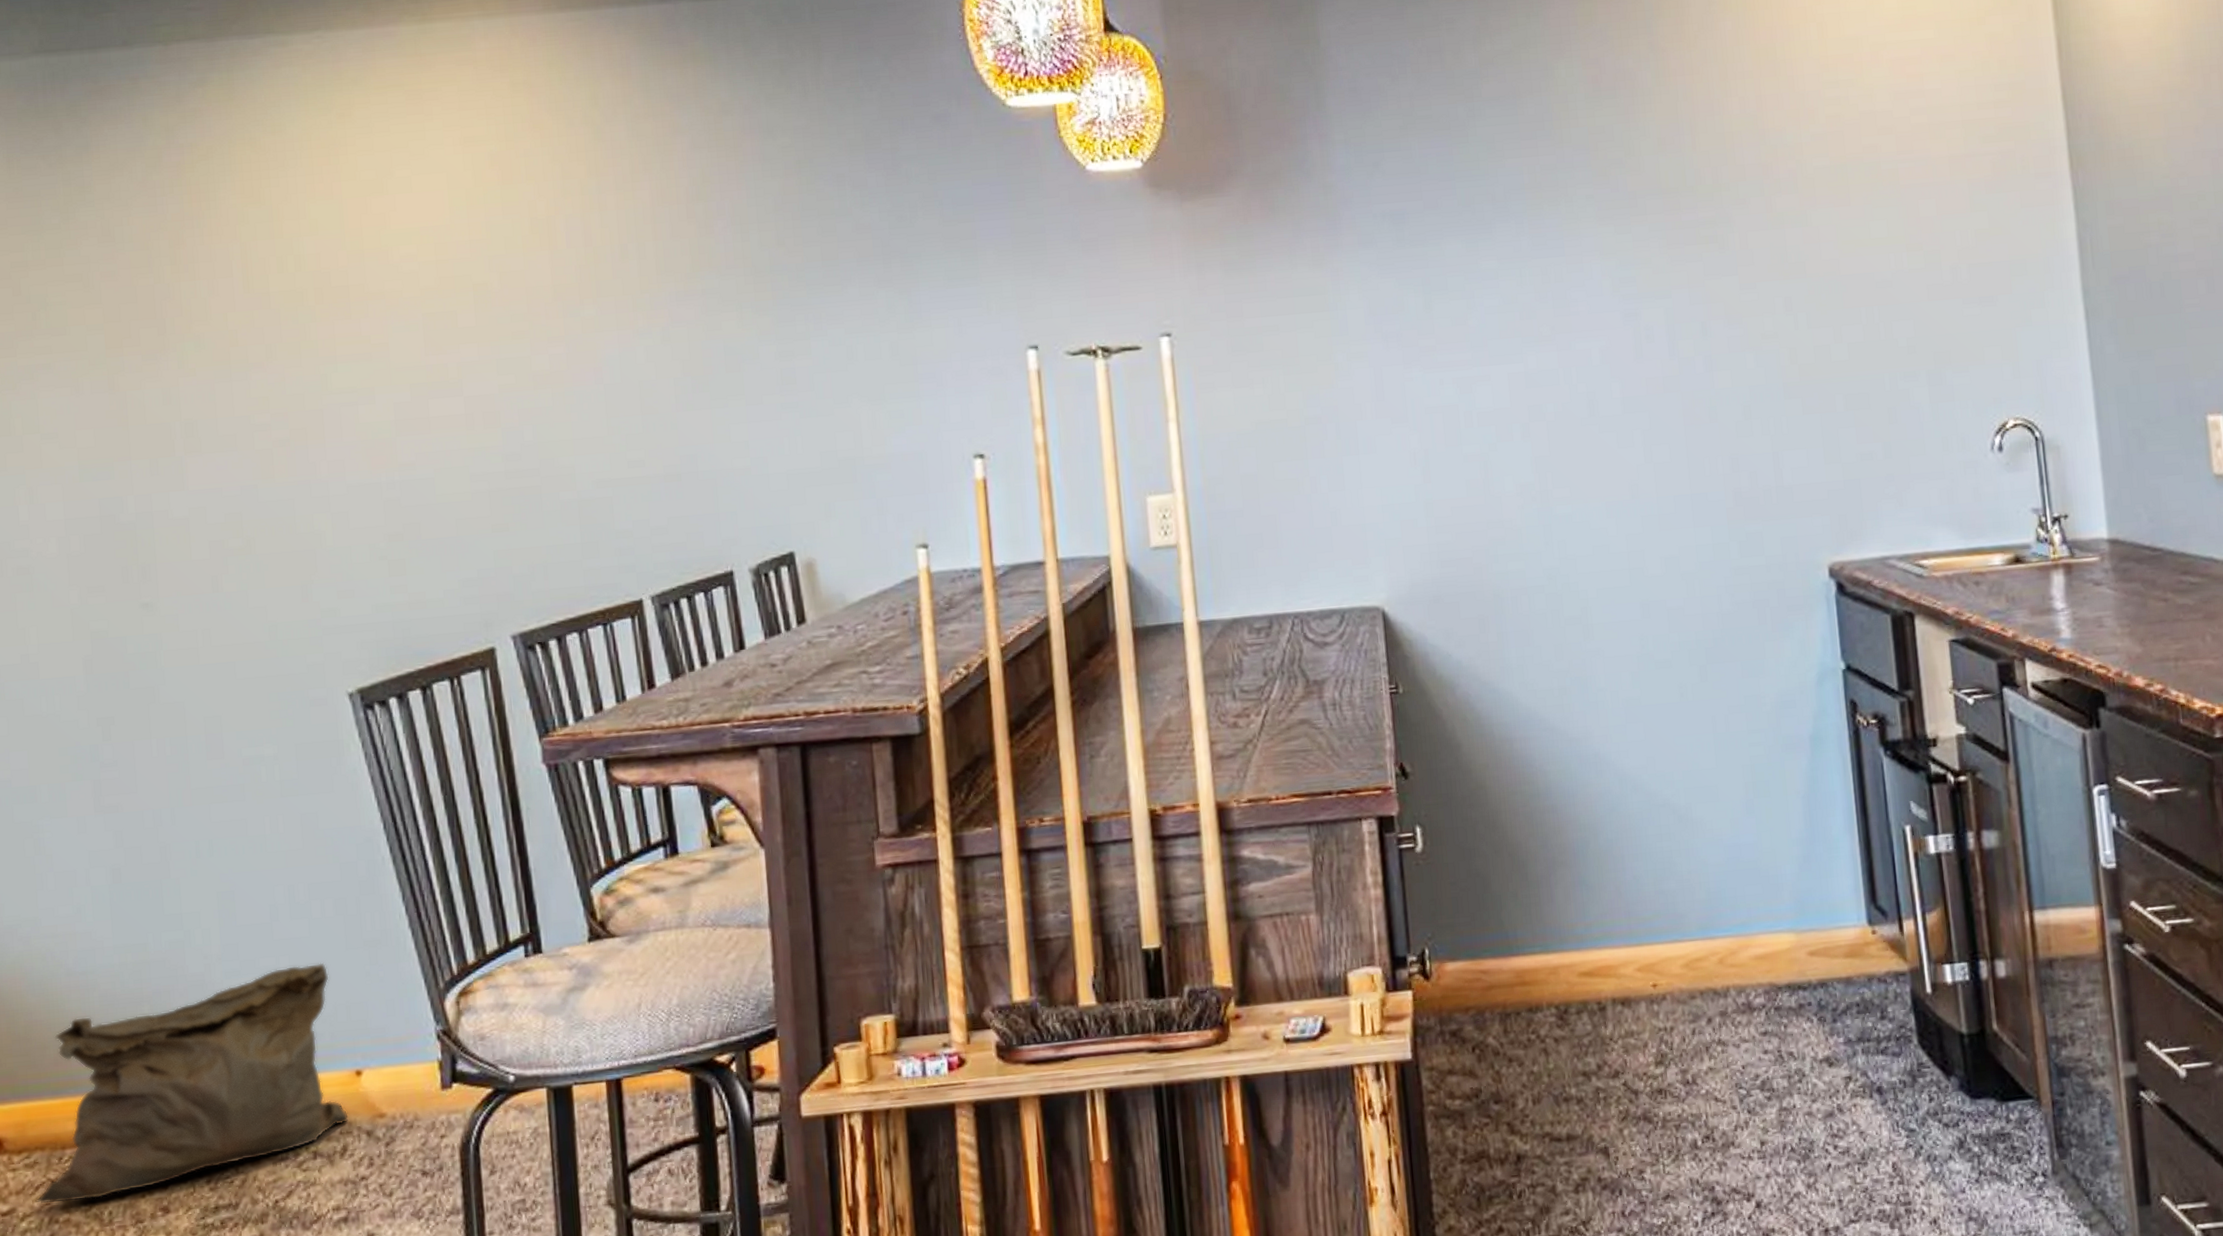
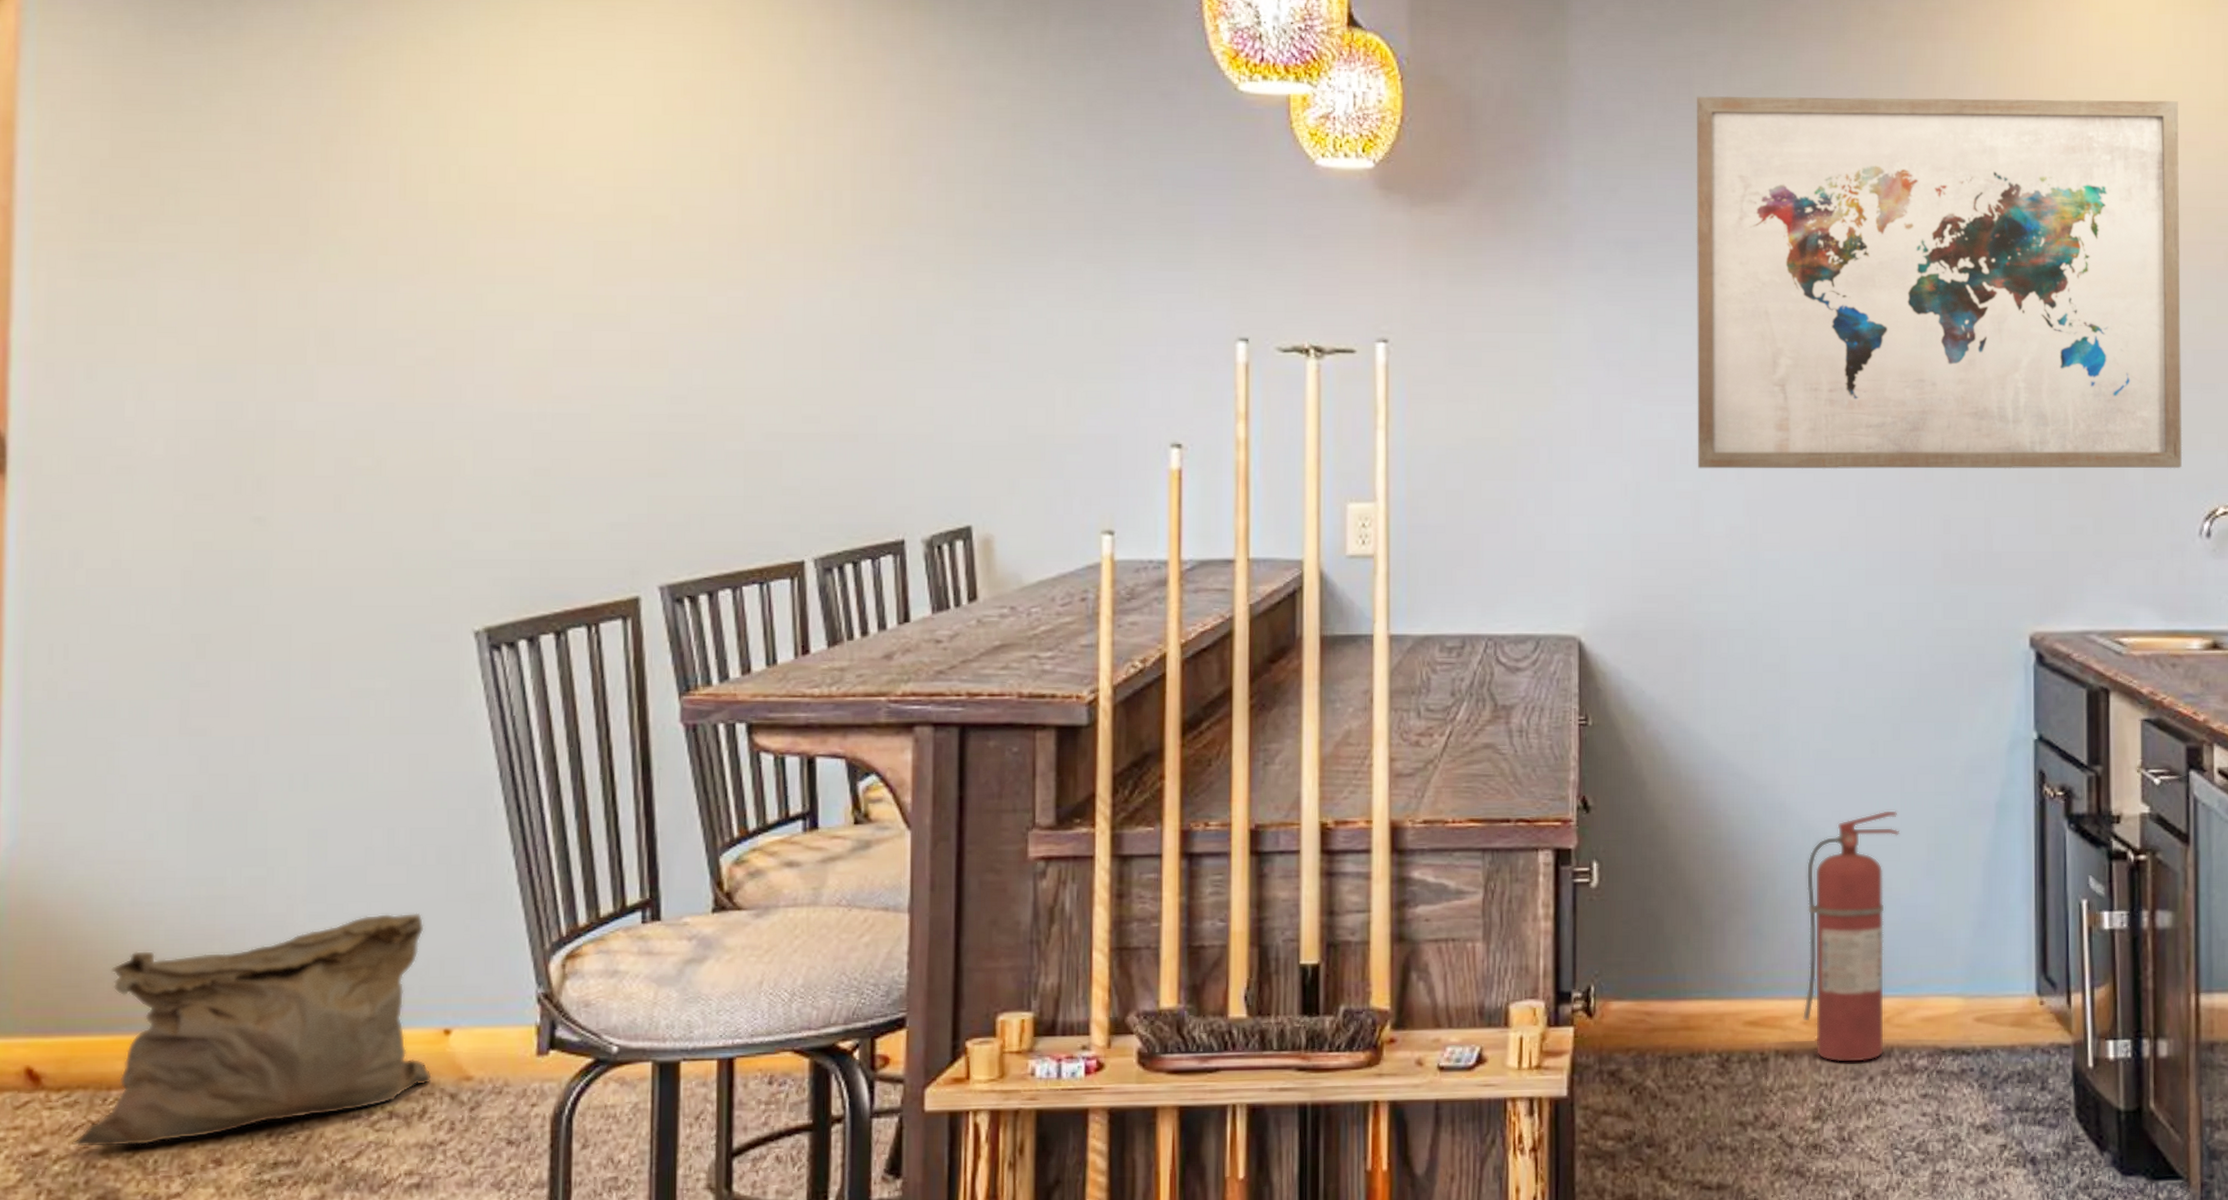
wall art: none [1449,16,1967,431] -> present [1696,96,2183,470]
fire extinguisher: none [1626,751,1721,1007] -> present [1802,809,1900,1063]

